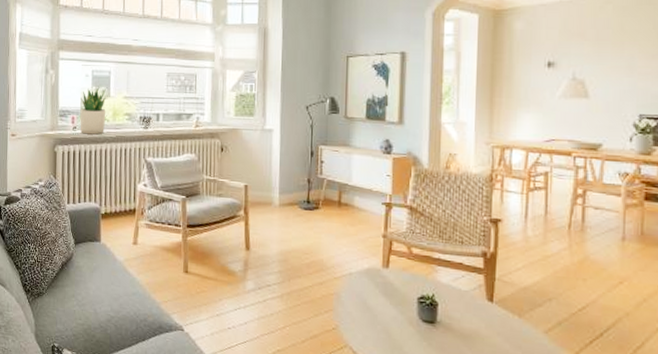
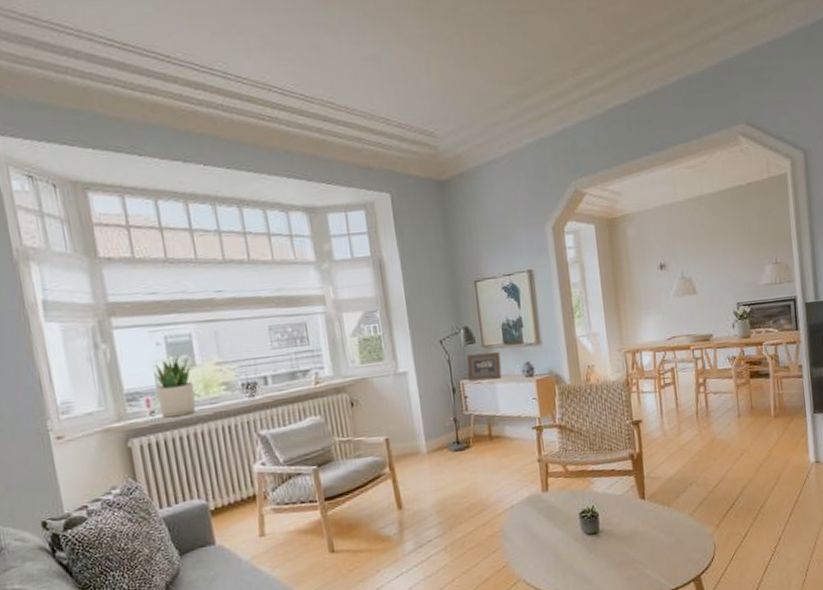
picture frame: none [327,123,361,150] -> present [466,352,502,381]

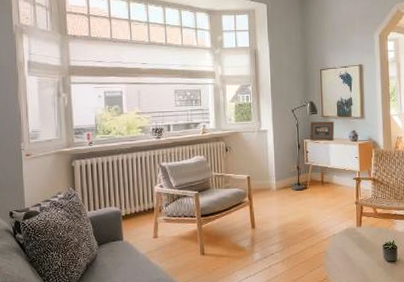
planter: present [154,356,196,418] -> none [95,106,120,148]

